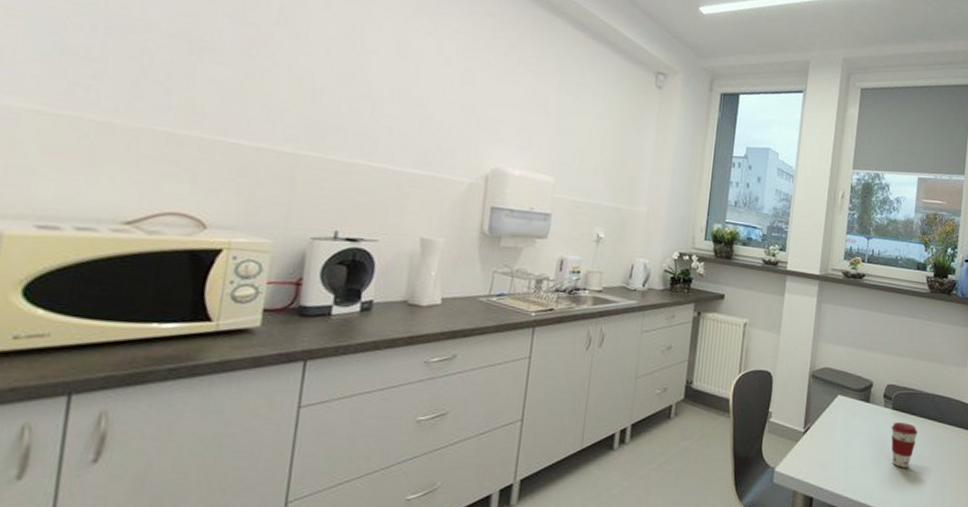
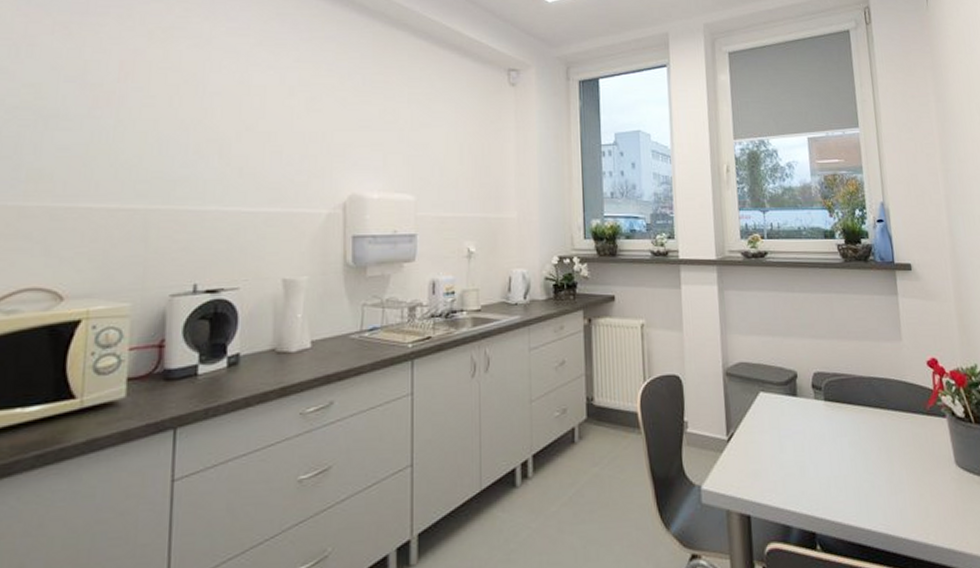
coffee cup: present [891,422,917,468] -> none [827,414,859,468]

